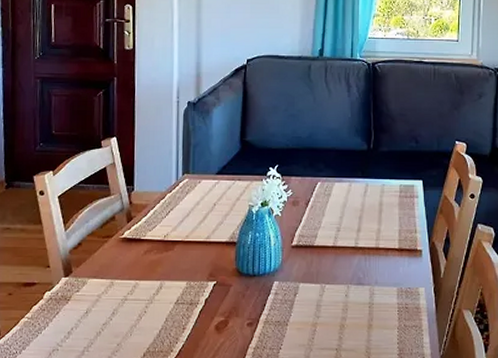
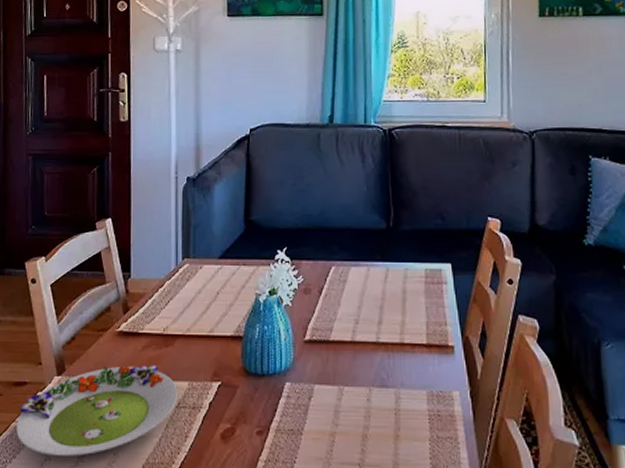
salad plate: none [26,267,176,347] -> present [16,365,177,456]

